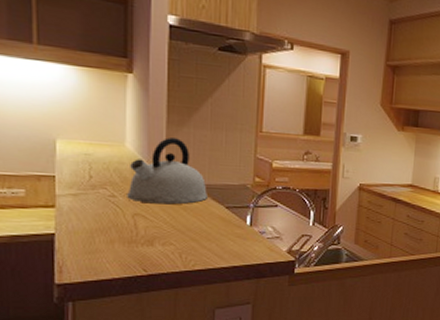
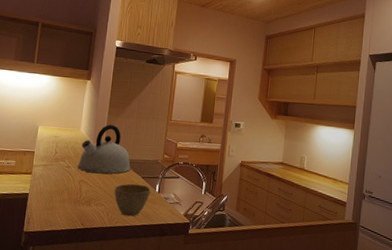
cup: none [187,215,239,257] -> present [114,183,151,217]

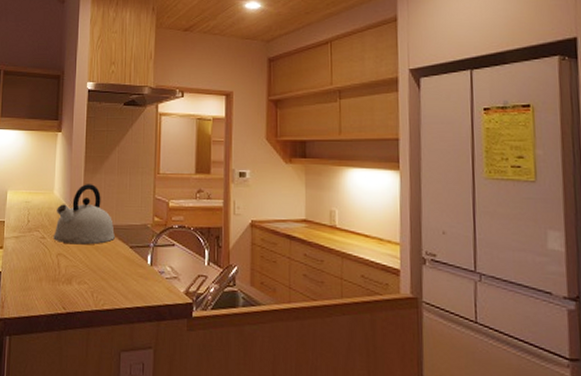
cup: present [114,183,151,217] -> none [98,255,141,297]

